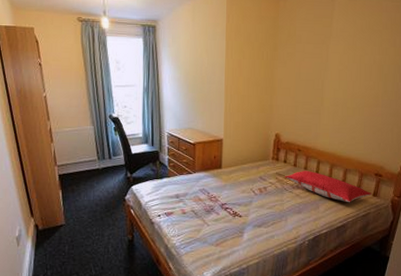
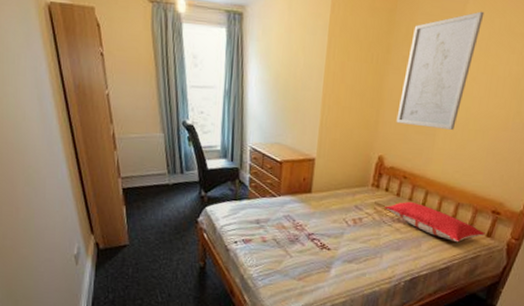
wall art: none [287,15,348,109] -> present [396,11,485,130]

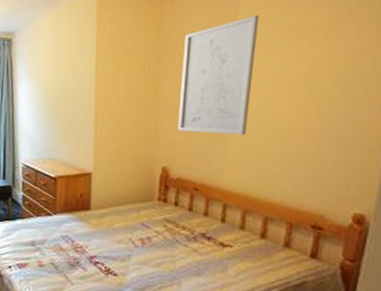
pillow: present [384,201,486,243] -> none [176,216,310,266]

